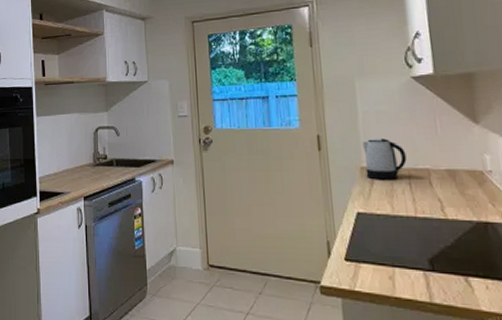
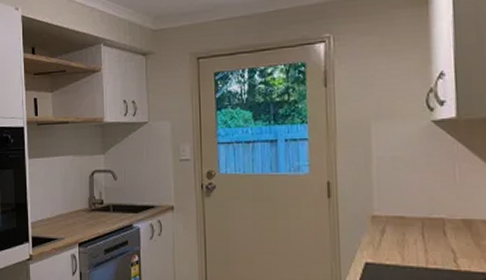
kettle: present [363,137,407,180] -> none [375,185,421,229]

